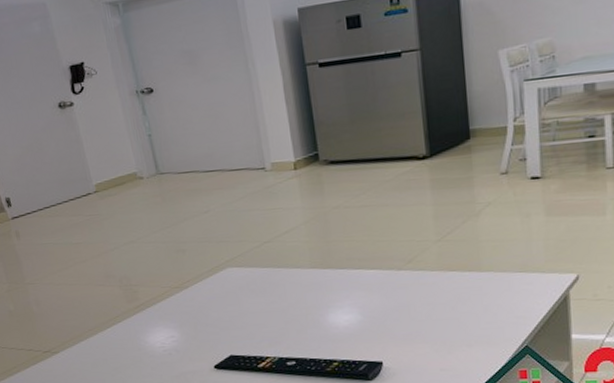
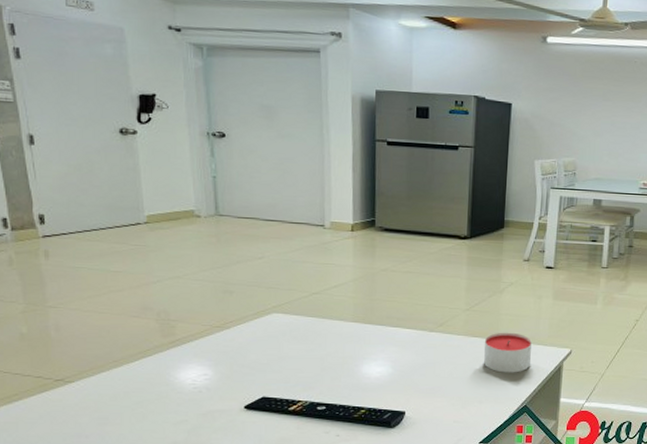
candle: none [464,261,526,310] -> present [484,332,532,373]

